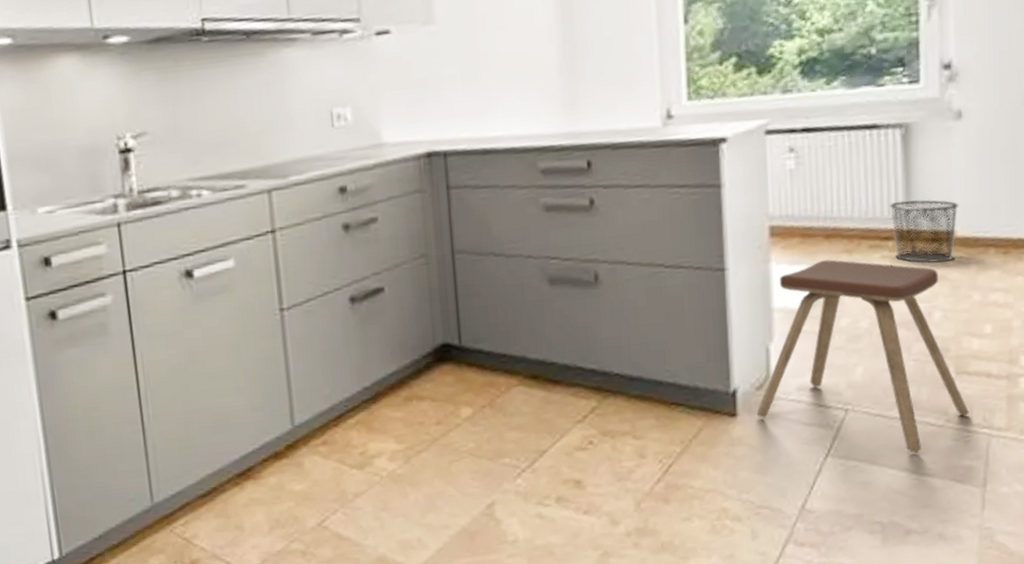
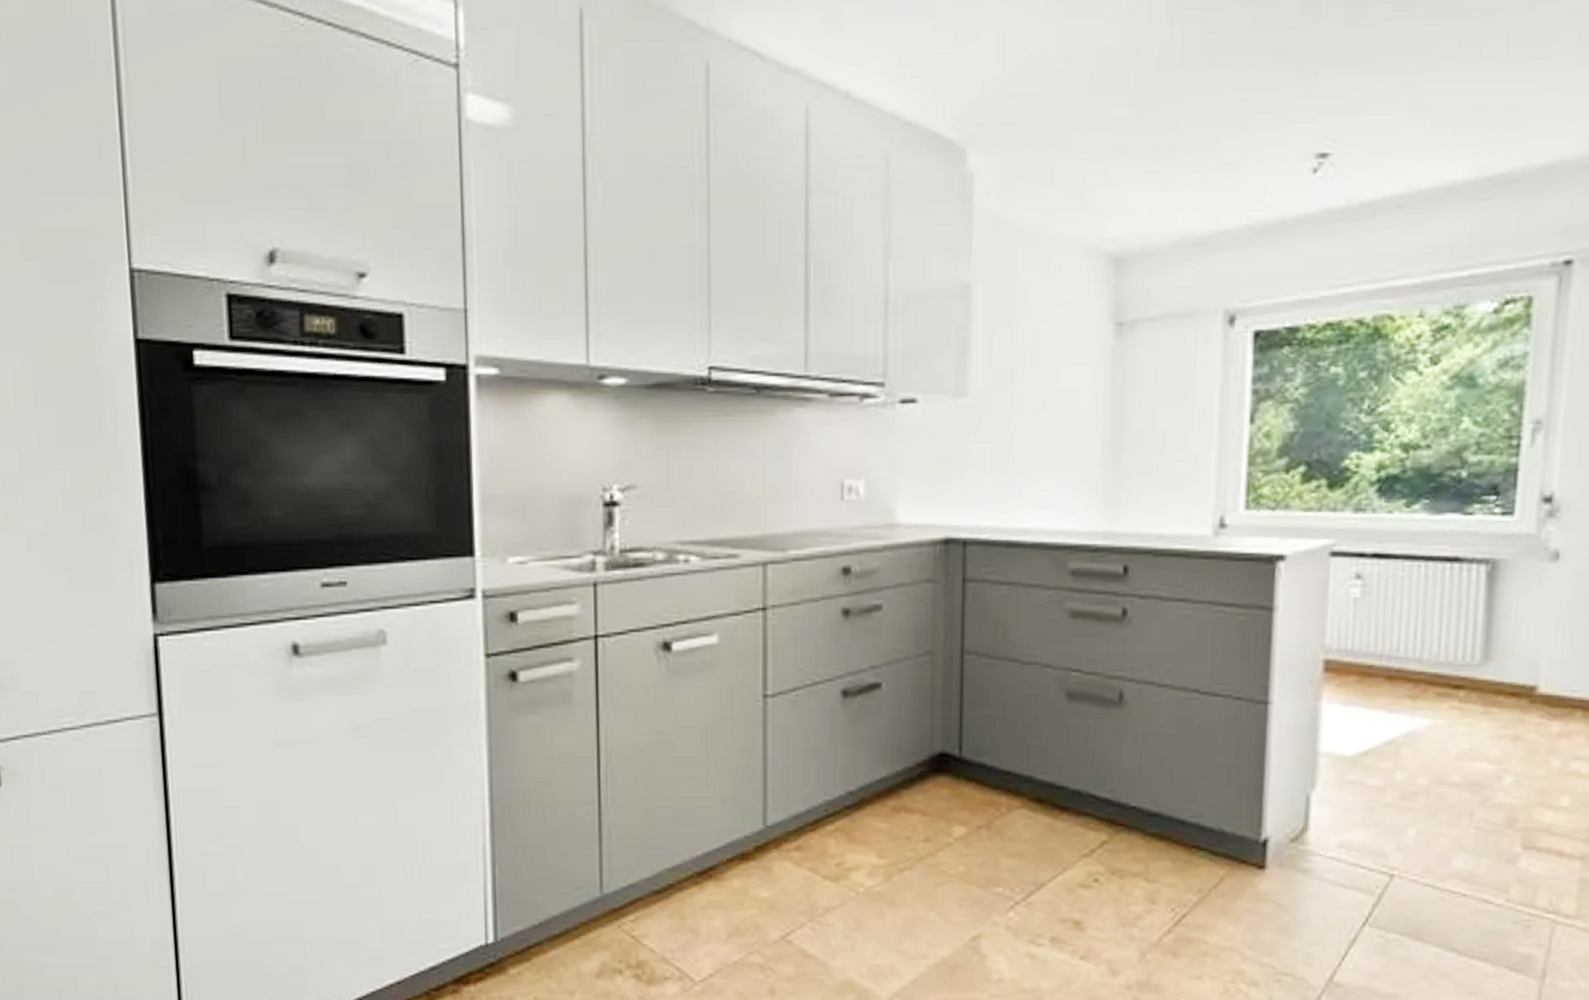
music stool: present [756,259,970,454] -> none [1288,704,1534,933]
waste bin: present [889,199,959,263] -> none [1465,646,1546,720]

